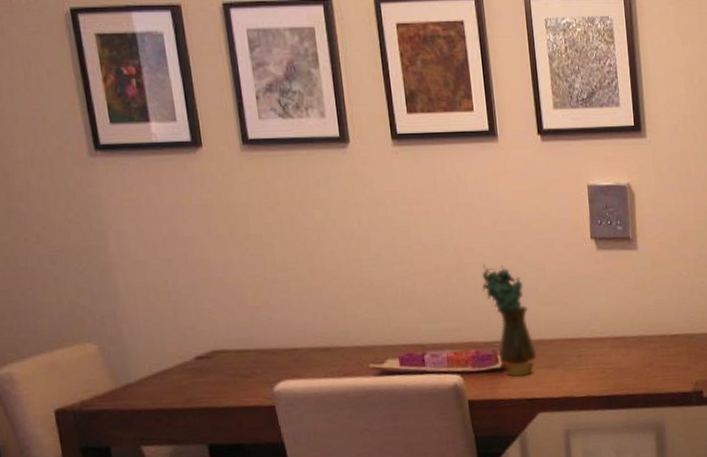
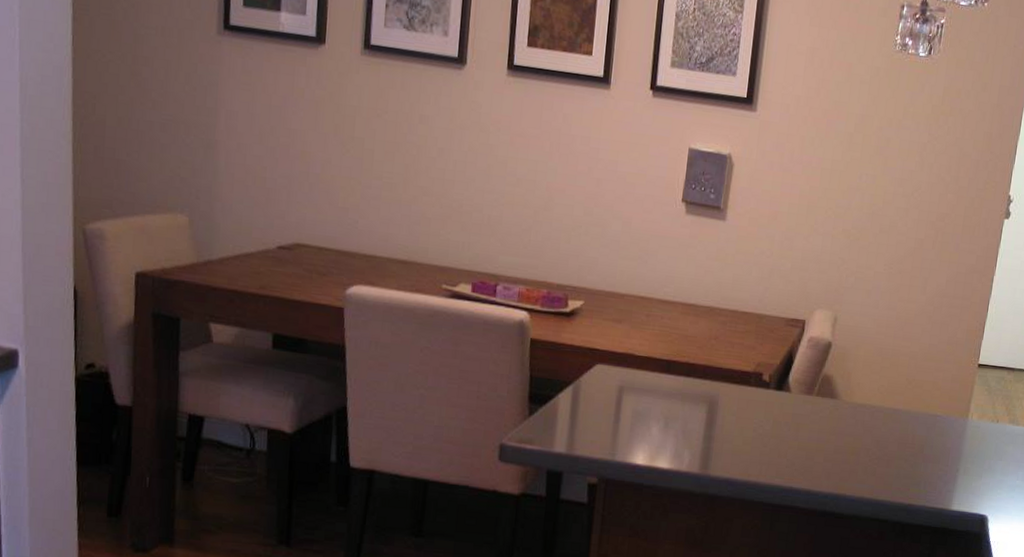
vase: present [482,264,537,377] -> none [566,207,607,325]

